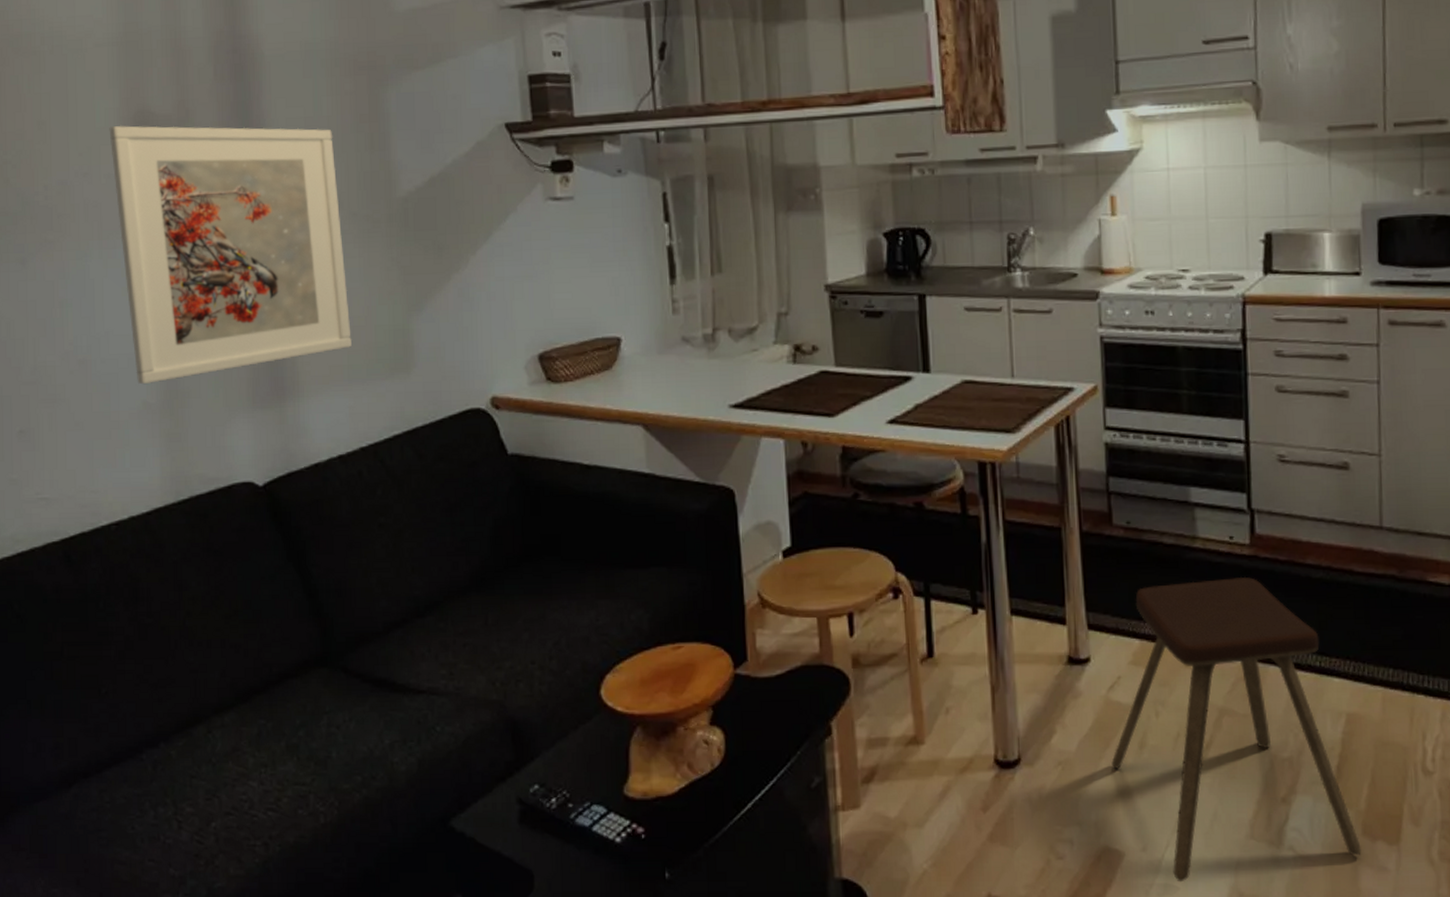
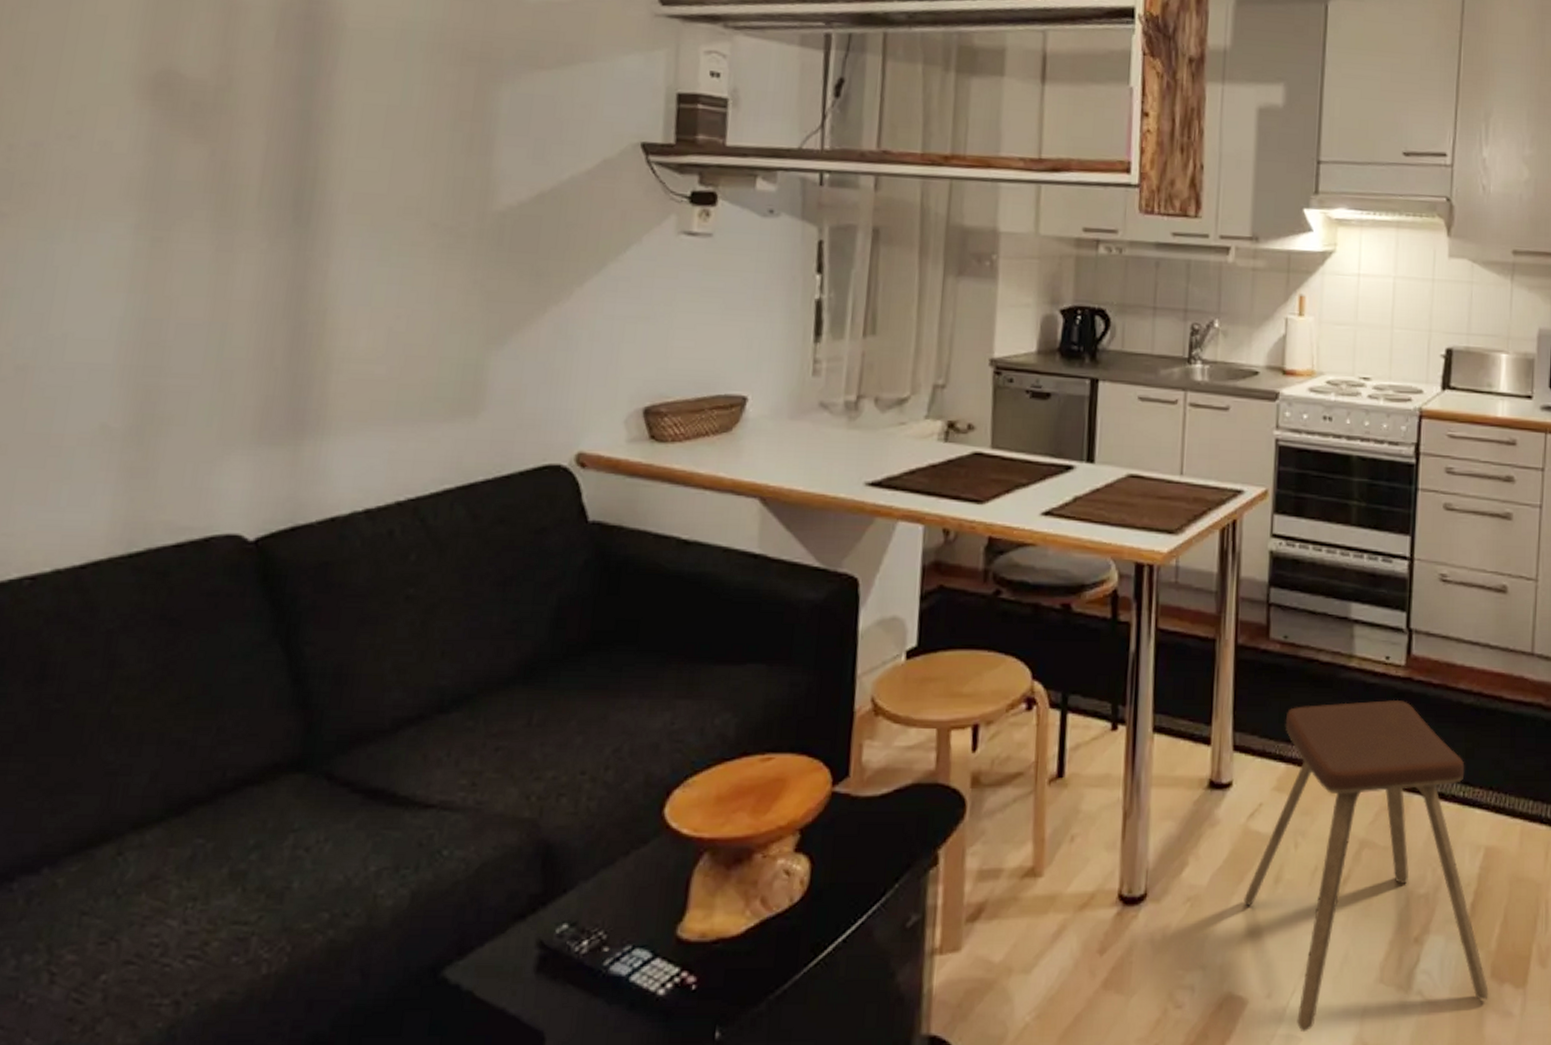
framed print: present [109,126,352,385] -> none [97,84,422,404]

